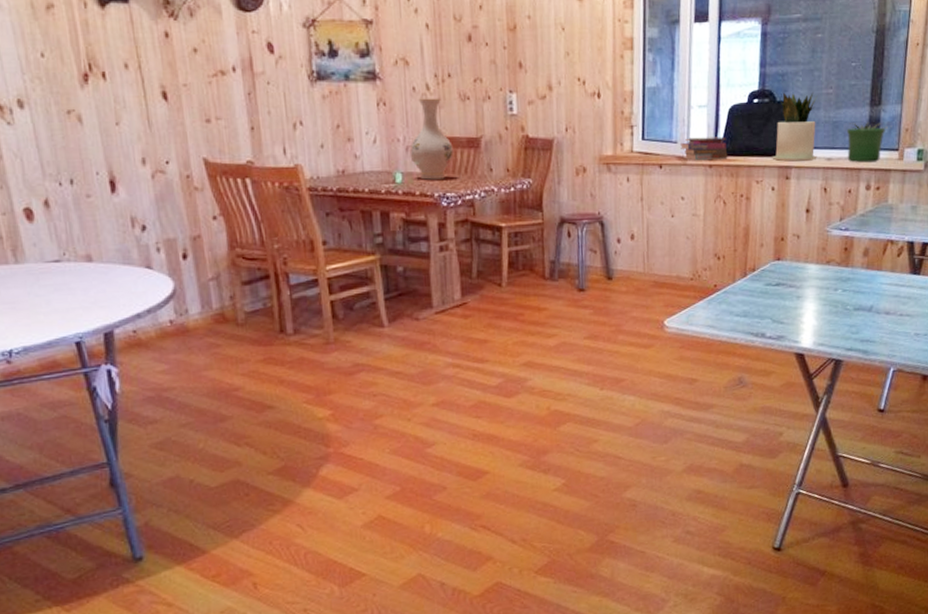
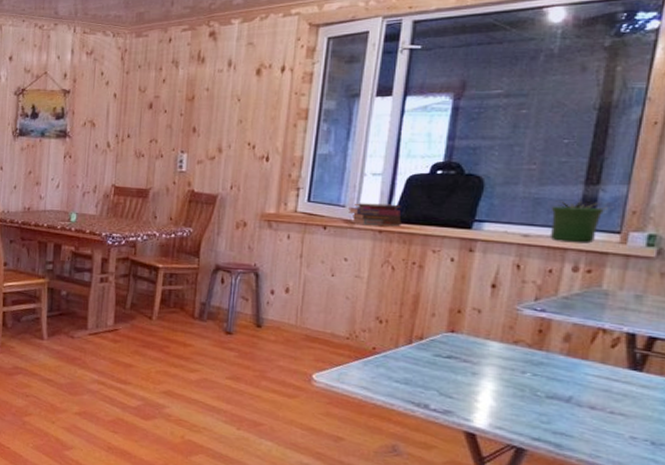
vase: present [409,98,455,180] -> none [85,154,125,222]
planter: present [772,91,818,163] -> none [453,165,516,237]

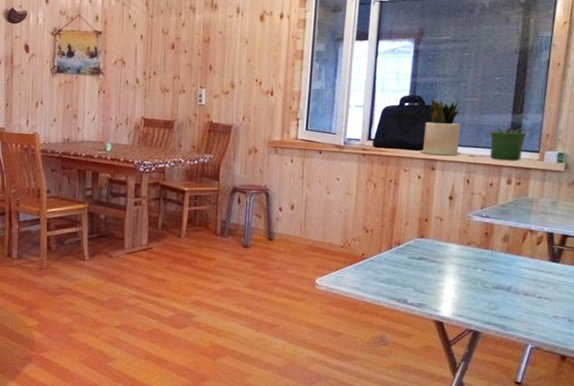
books: present [348,203,402,227] -> none [338,131,380,150]
planter: none [453,165,516,237] -> present [419,98,463,157]

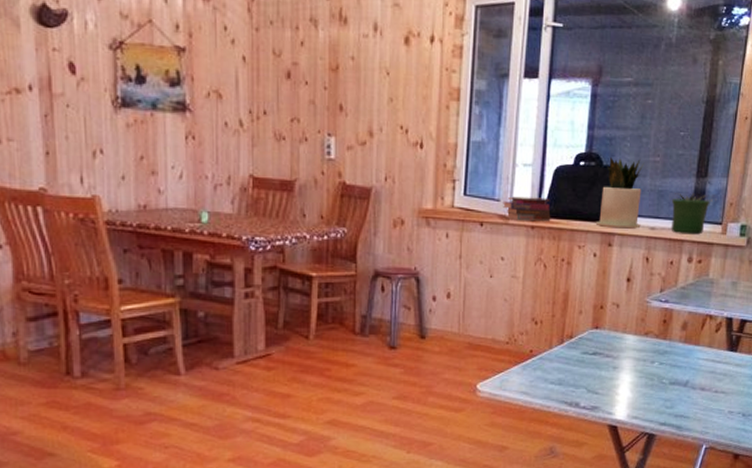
books: none [338,131,380,150] -> present [503,196,551,222]

